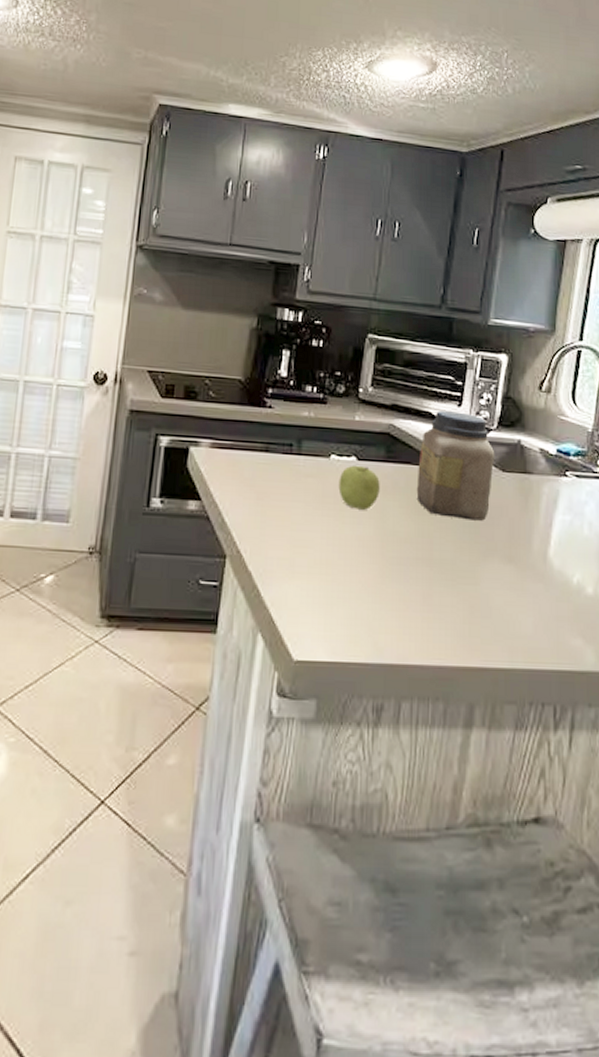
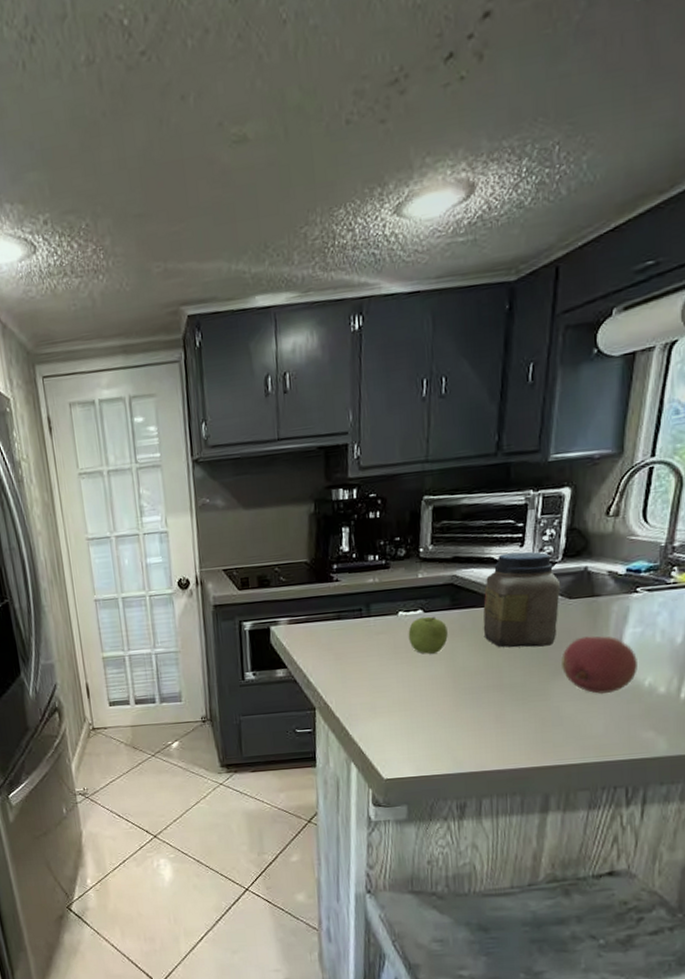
fruit: none [493,516,566,587] -> present [561,636,637,695]

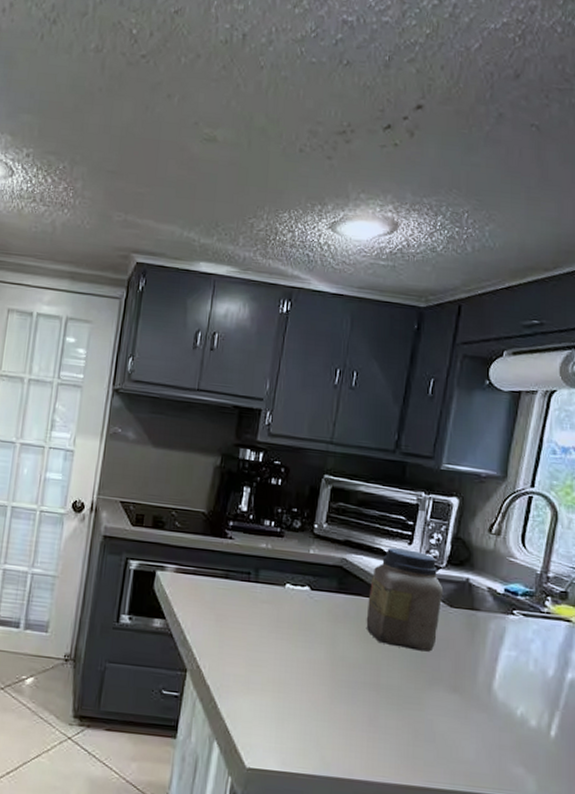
fruit: present [408,616,448,654] -> none [292,594,332,636]
fruit: present [561,636,637,695] -> none [439,649,511,716]

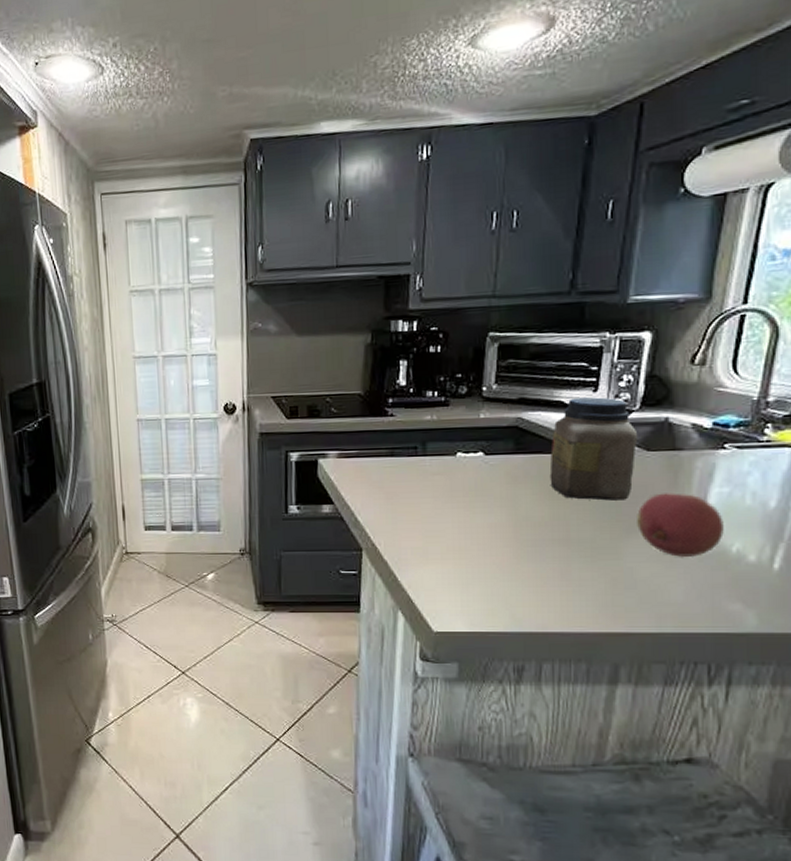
fruit: none [439,649,511,716] -> present [637,493,724,558]

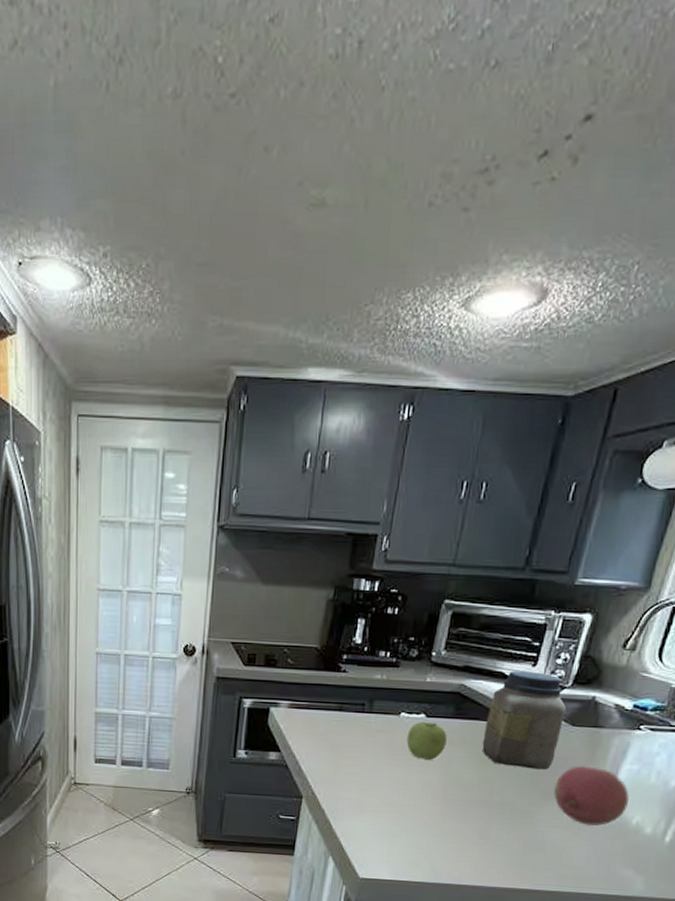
fruit: none [466,459,510,500] -> present [406,721,447,760]

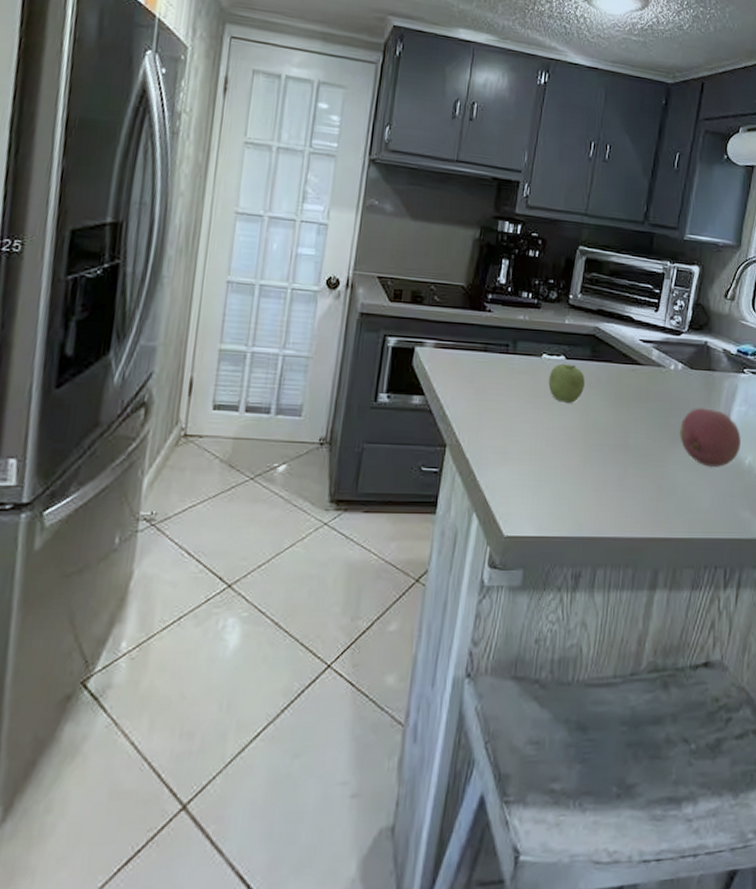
jar: present [482,671,567,770] -> none [616,315,685,412]

